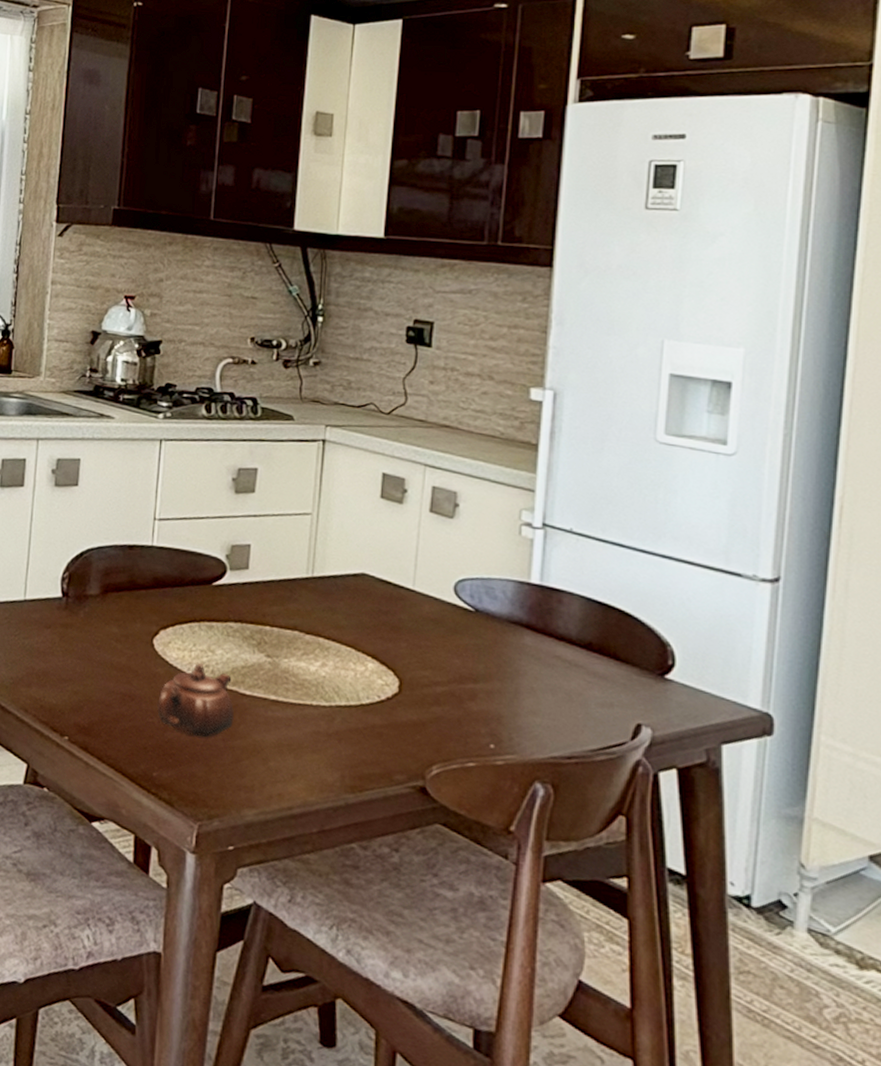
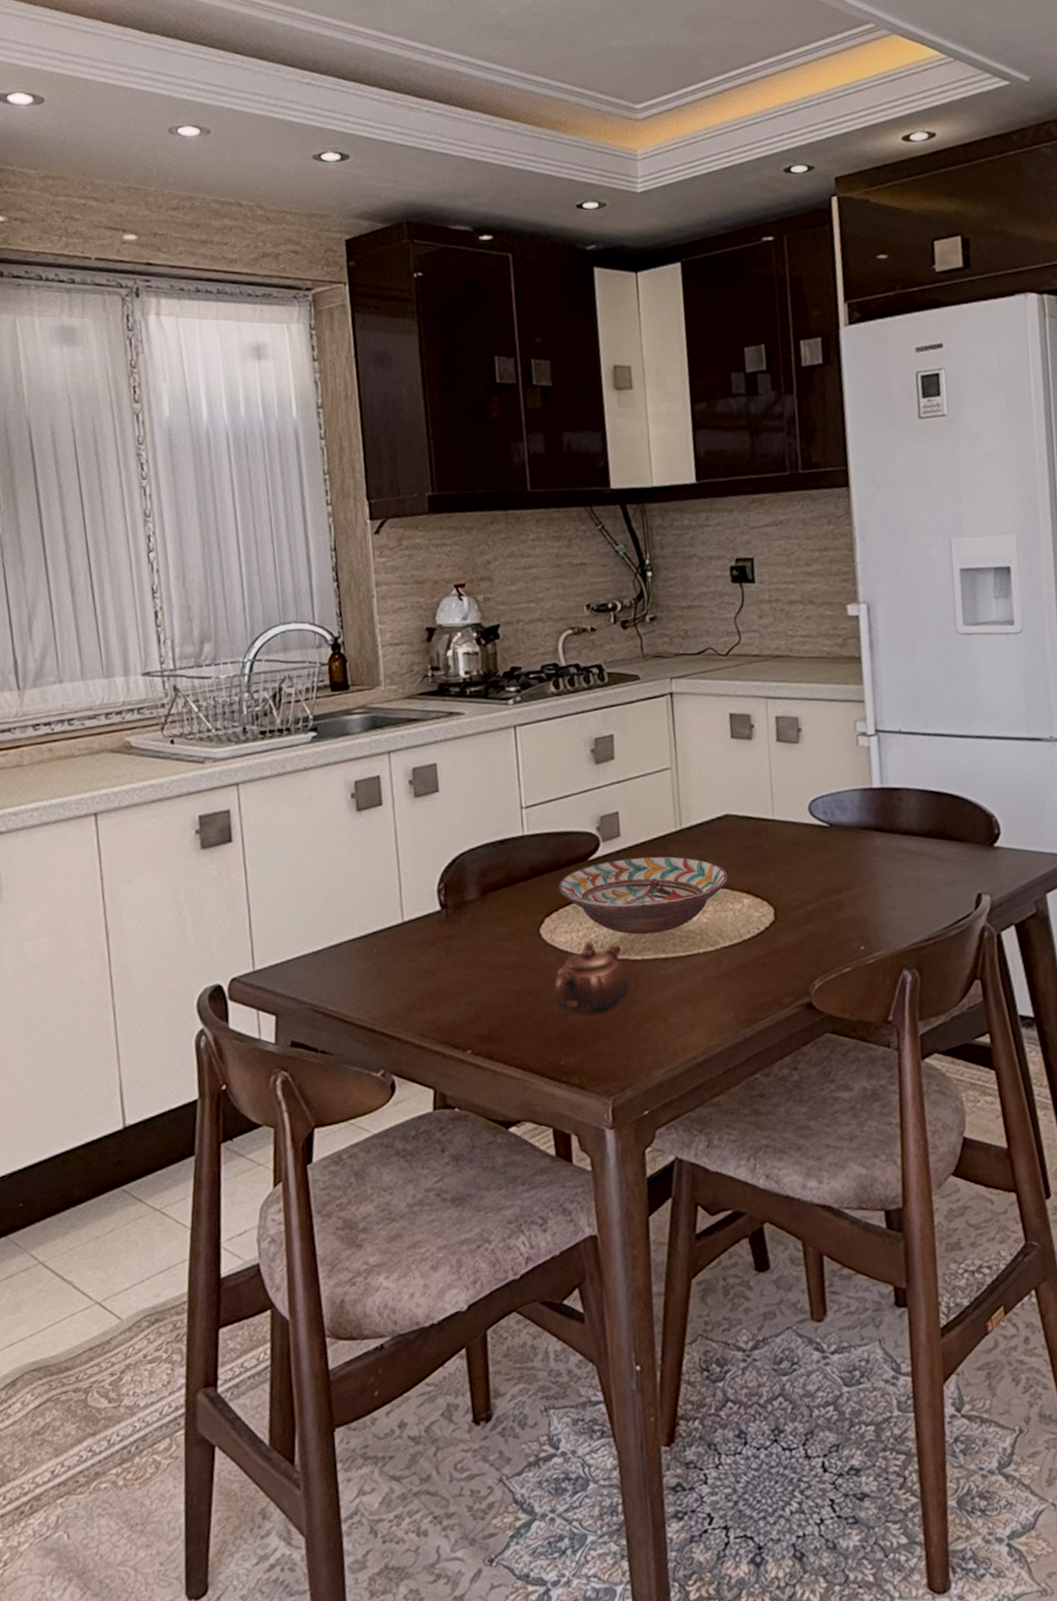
decorative bowl: none [178,590,355,675] -> present [558,856,728,935]

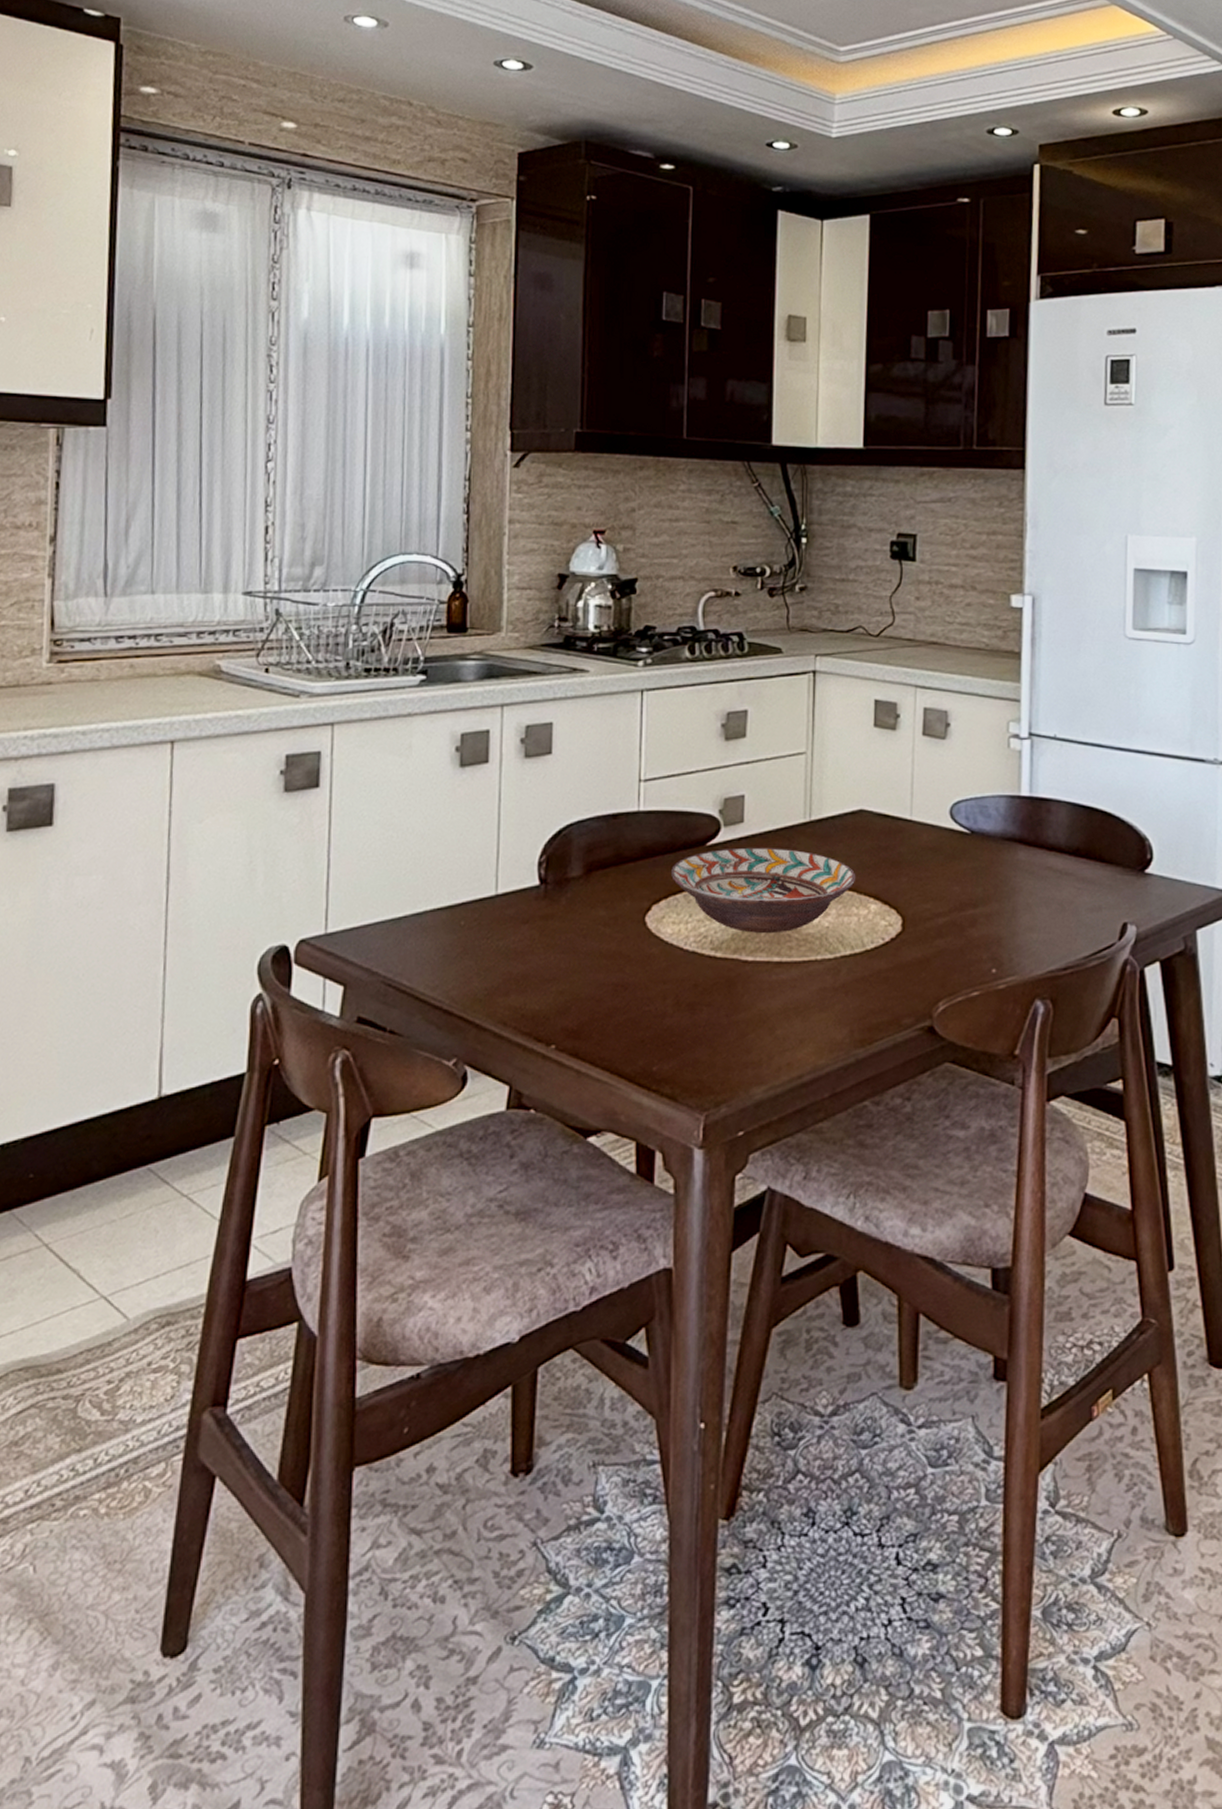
teapot: present [554,940,629,1015] -> none [654,934,736,1018]

